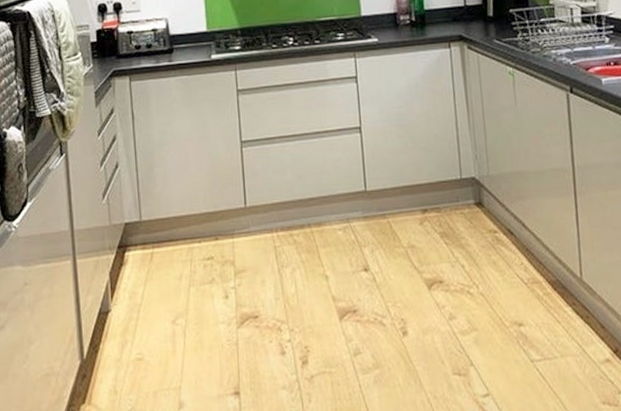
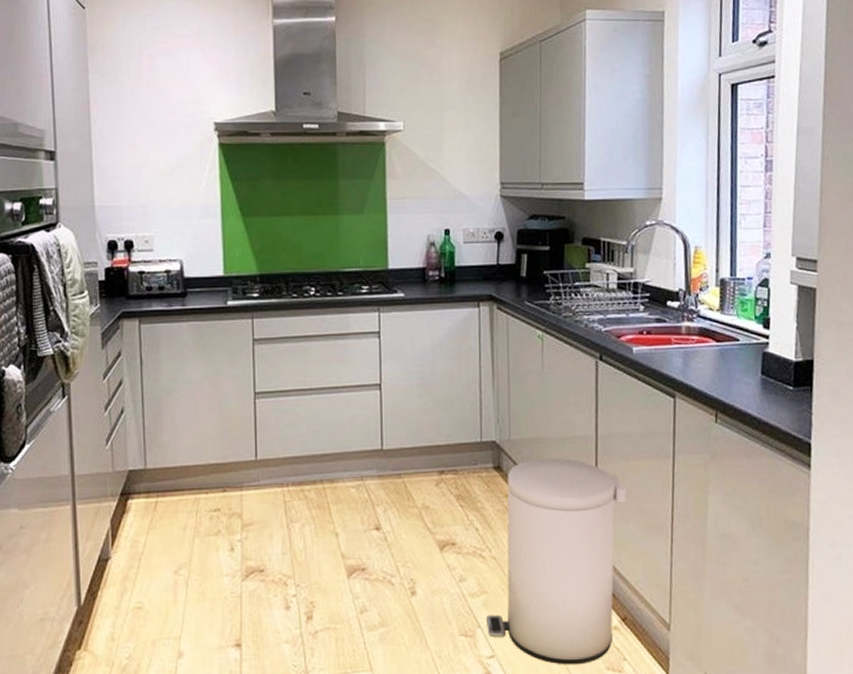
pedal bin: none [477,191,609,401] -> present [485,459,627,665]

